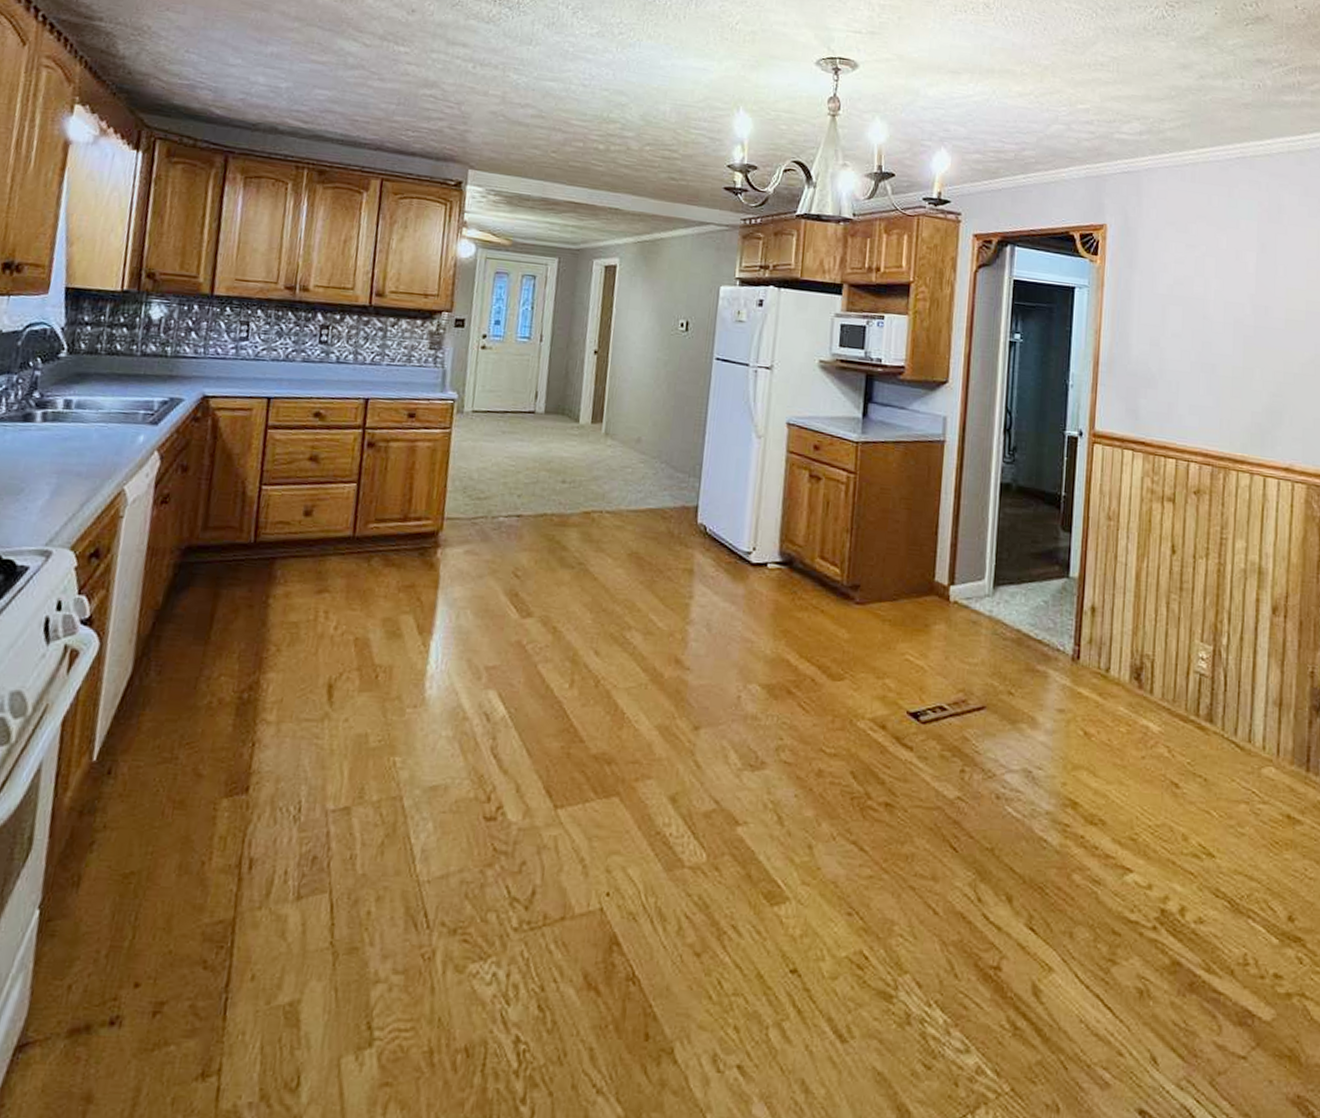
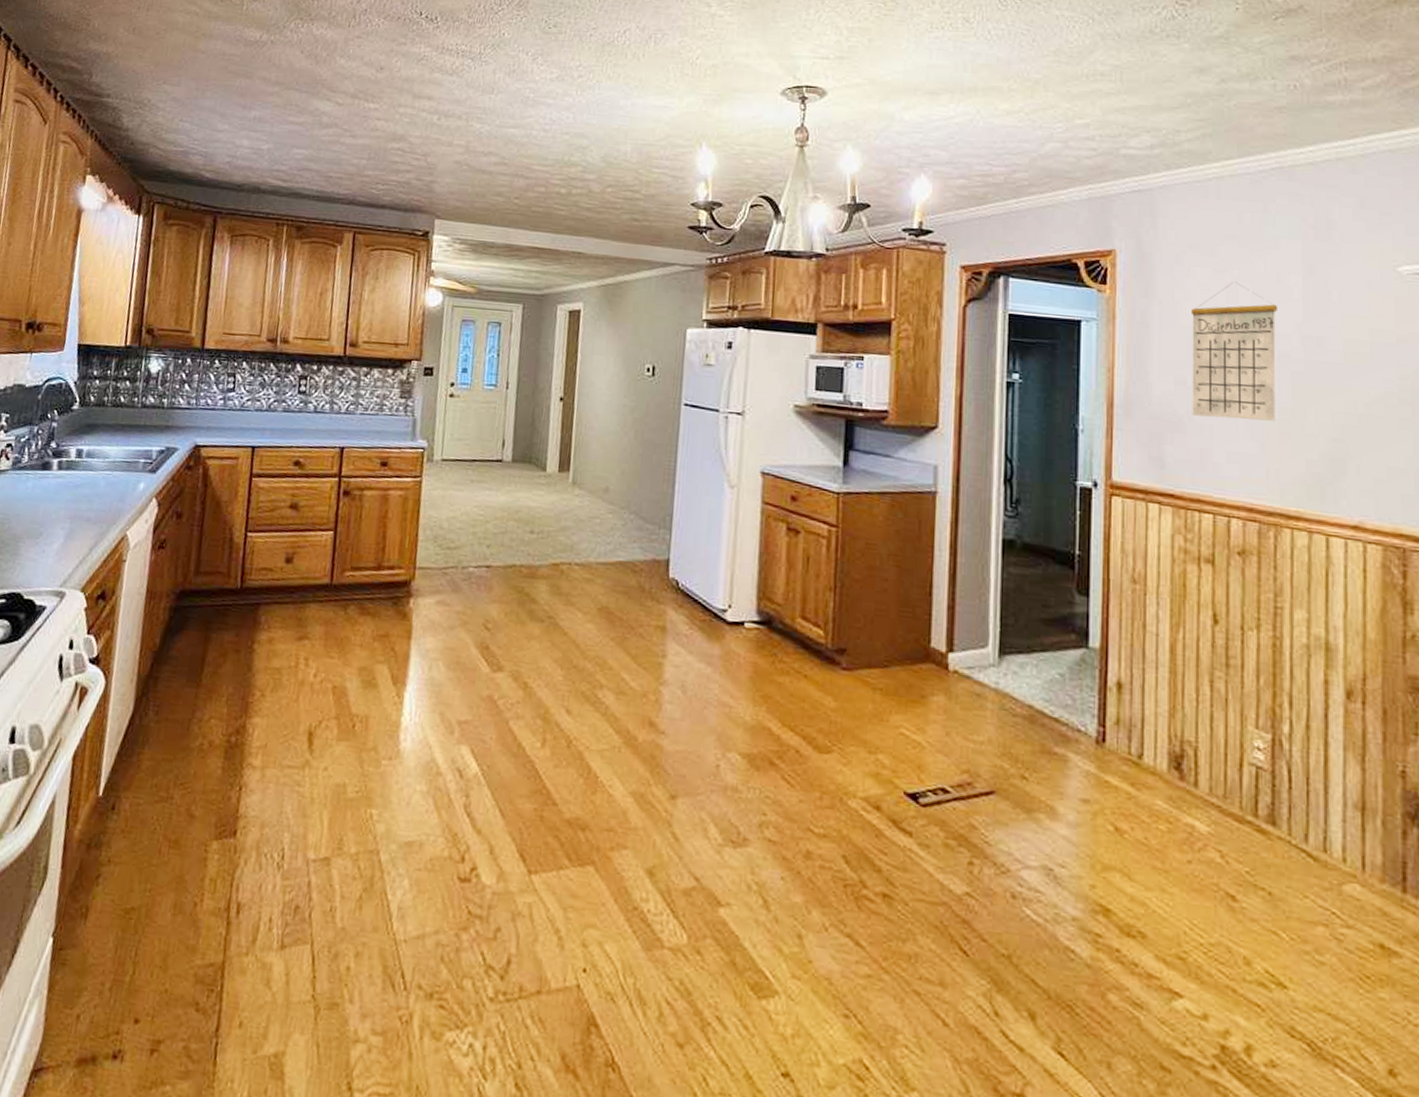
calendar: none [1163,256,1235,379] -> present [1190,282,1277,421]

